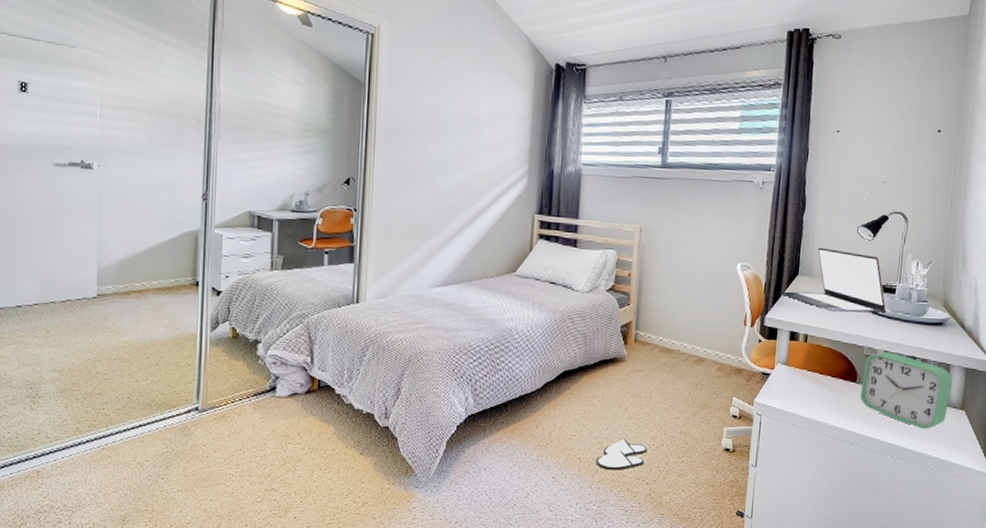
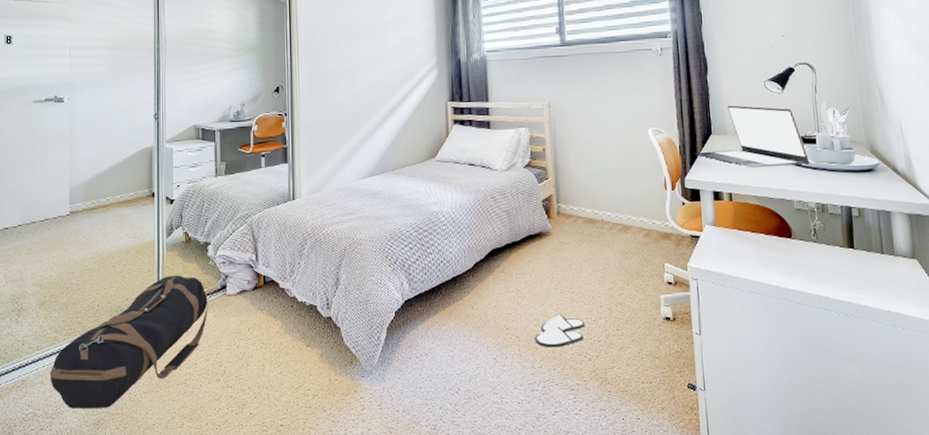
duffel bag: none [70,370,255,504] -> present [49,273,208,409]
alarm clock: present [860,352,952,429] -> none [797,204,898,282]

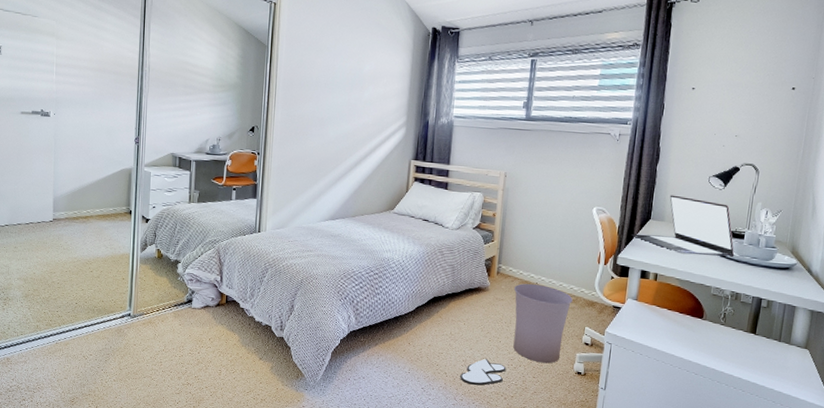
duffel bag: present [49,273,208,409] -> none [32,284,175,389]
waste bin: none [579,221,645,312] -> present [513,283,573,364]

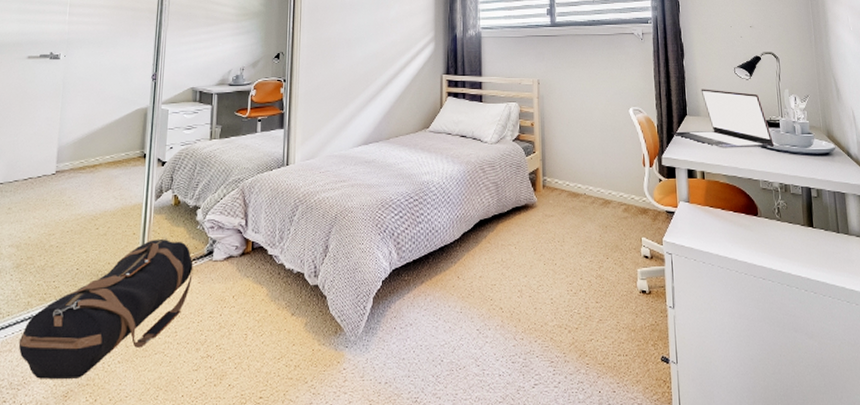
duffel bag: none [32,284,175,389] -> present [18,237,193,379]
slippers: present [460,358,506,386] -> none [517,285,566,319]
waste bin: present [513,283,573,364] -> none [563,194,624,284]

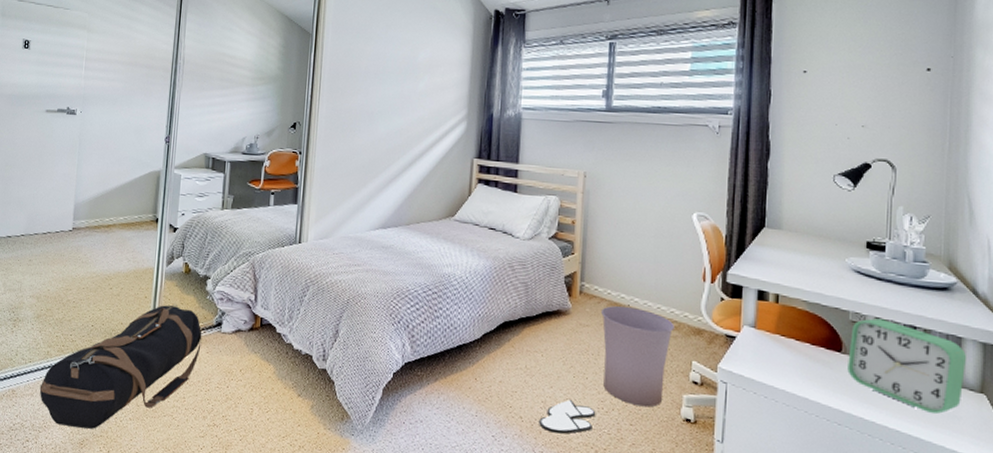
slippers: none [517,285,566,319] -> present [539,399,596,434]
waste bin: none [563,194,624,284] -> present [601,305,674,407]
laptop: present [672,89,775,148] -> none [743,197,875,274]
alarm clock: none [763,184,852,259] -> present [847,318,966,414]

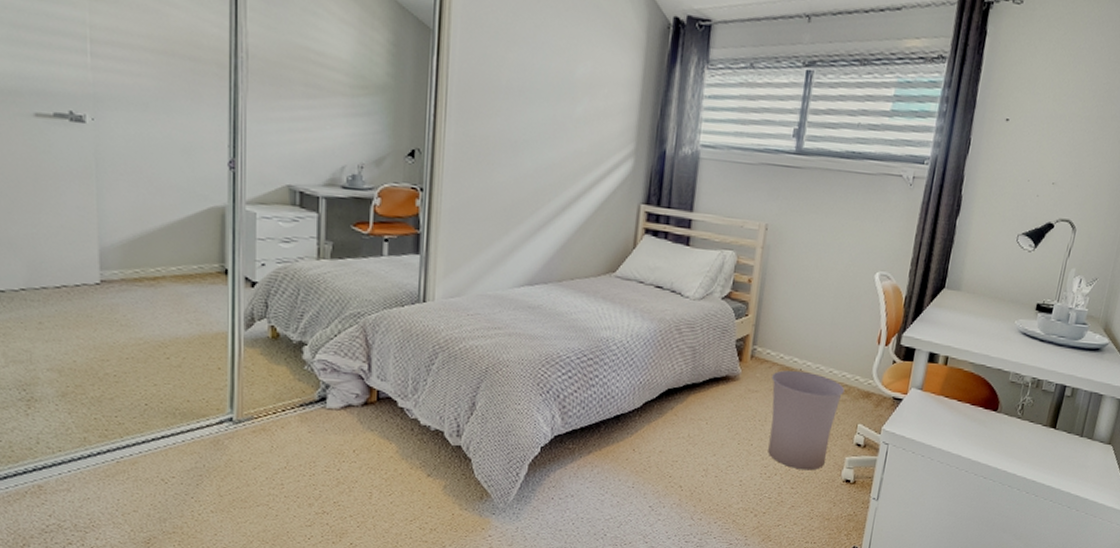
duffel bag: present [39,303,202,429] -> none [78,375,301,525]
slippers: present [539,399,596,434] -> none [699,466,758,501]
alarm clock: present [847,318,966,414] -> none [999,378,1104,464]

